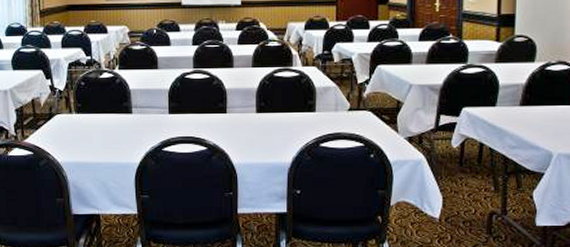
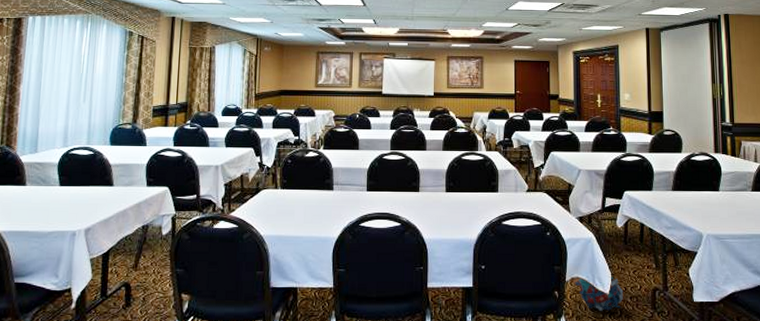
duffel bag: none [398,200,456,236] -> present [573,276,624,311]

